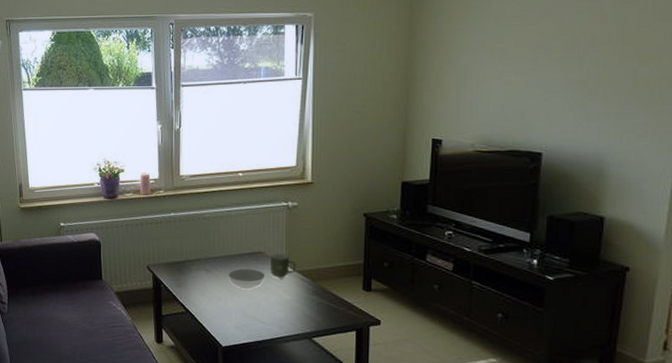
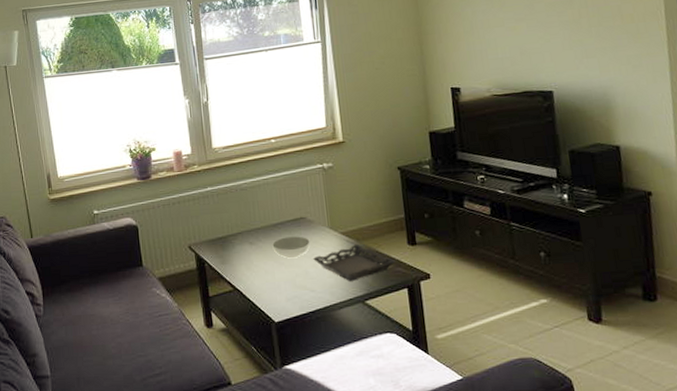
tray: none [266,284,348,318] -> present [313,245,396,281]
mug: present [270,254,296,278] -> none [312,217,340,242]

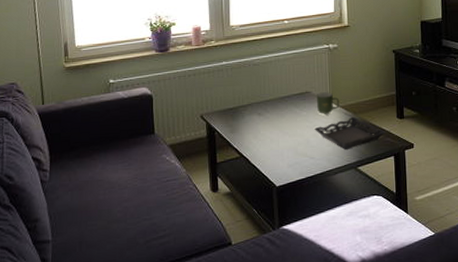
bowl: present [272,236,310,259] -> none [279,108,313,129]
mug: none [312,217,340,242] -> present [316,92,340,114]

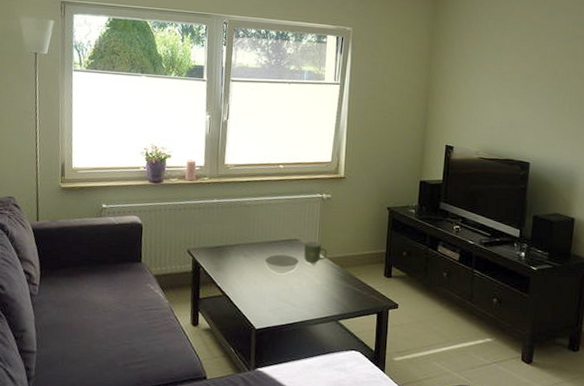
bowl: none [279,108,313,129] -> present [265,254,299,275]
tray: present [315,117,386,150] -> none [299,270,371,302]

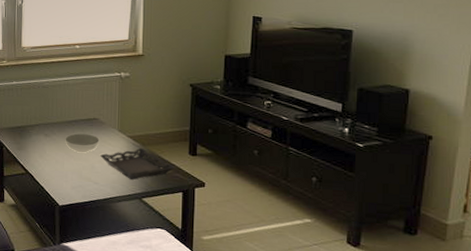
tray: none [299,270,371,302] -> present [100,148,175,180]
mug: present [304,241,328,264] -> none [103,120,128,143]

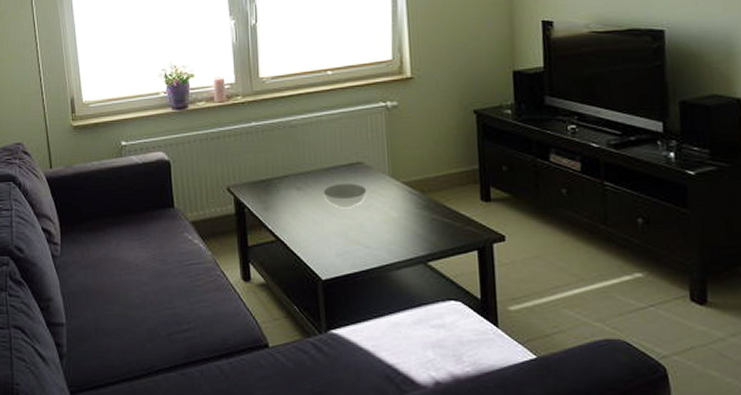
tray: present [100,148,175,180] -> none [369,197,466,238]

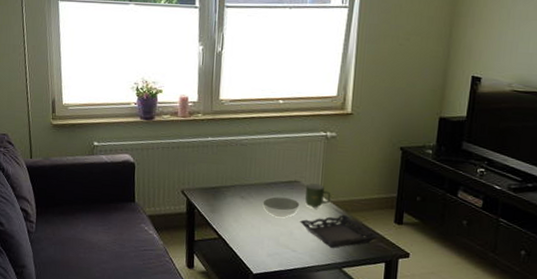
tray: none [369,197,466,238] -> present [300,215,379,248]
mug: none [370,163,402,192] -> present [305,183,331,208]

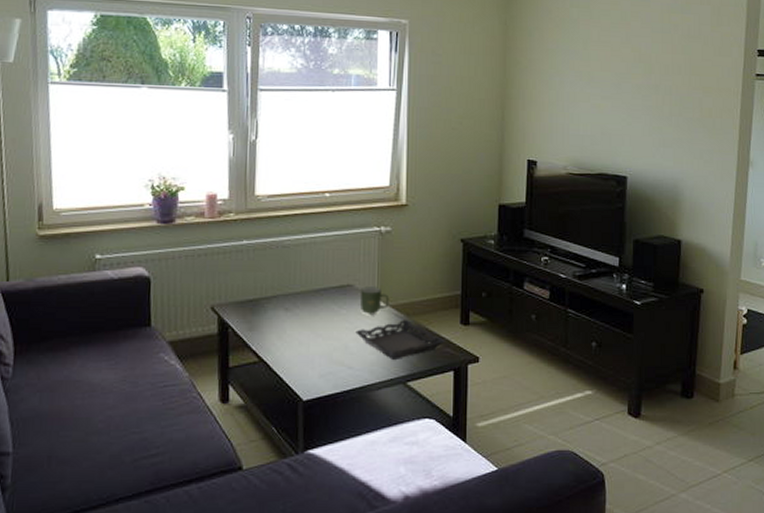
bowl: present [263,197,300,218] -> none [311,305,355,330]

